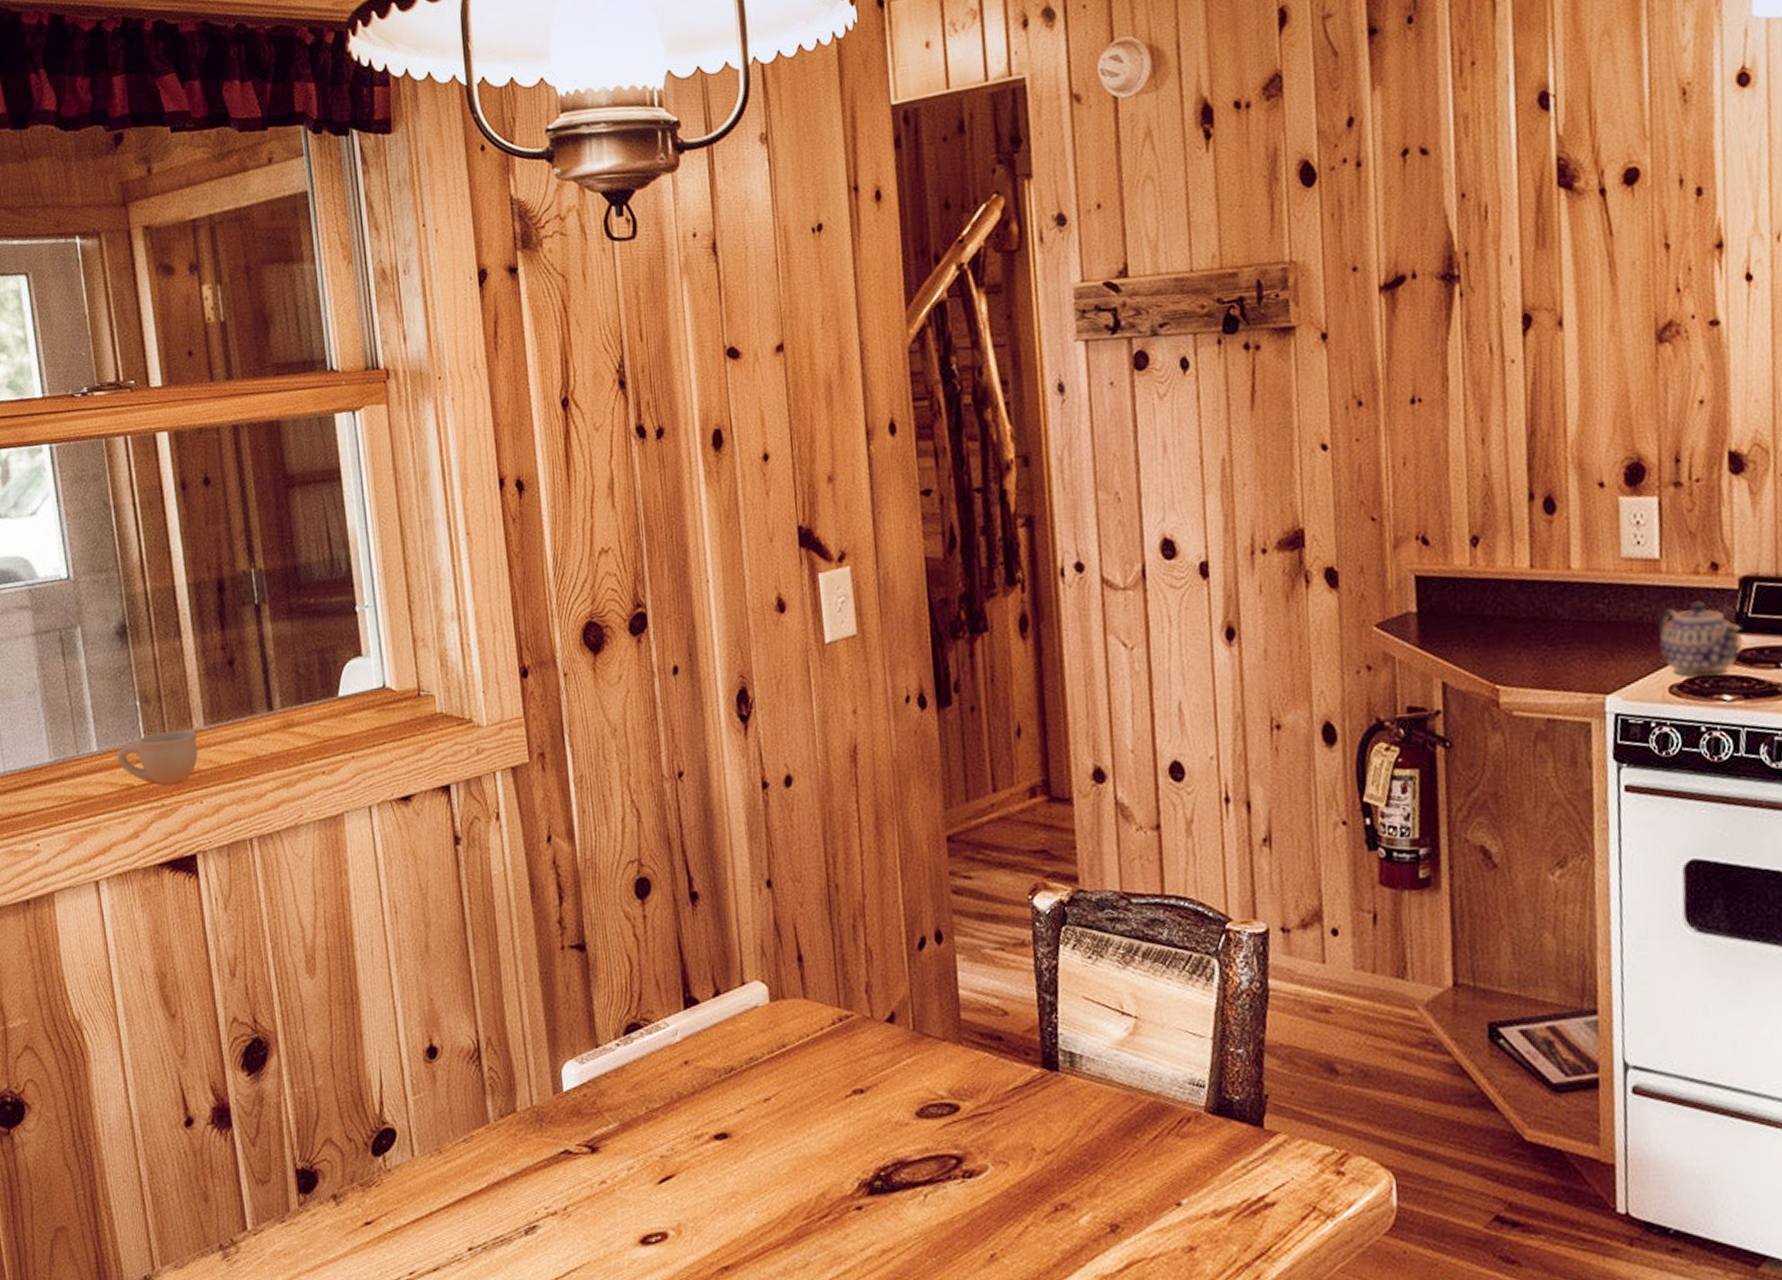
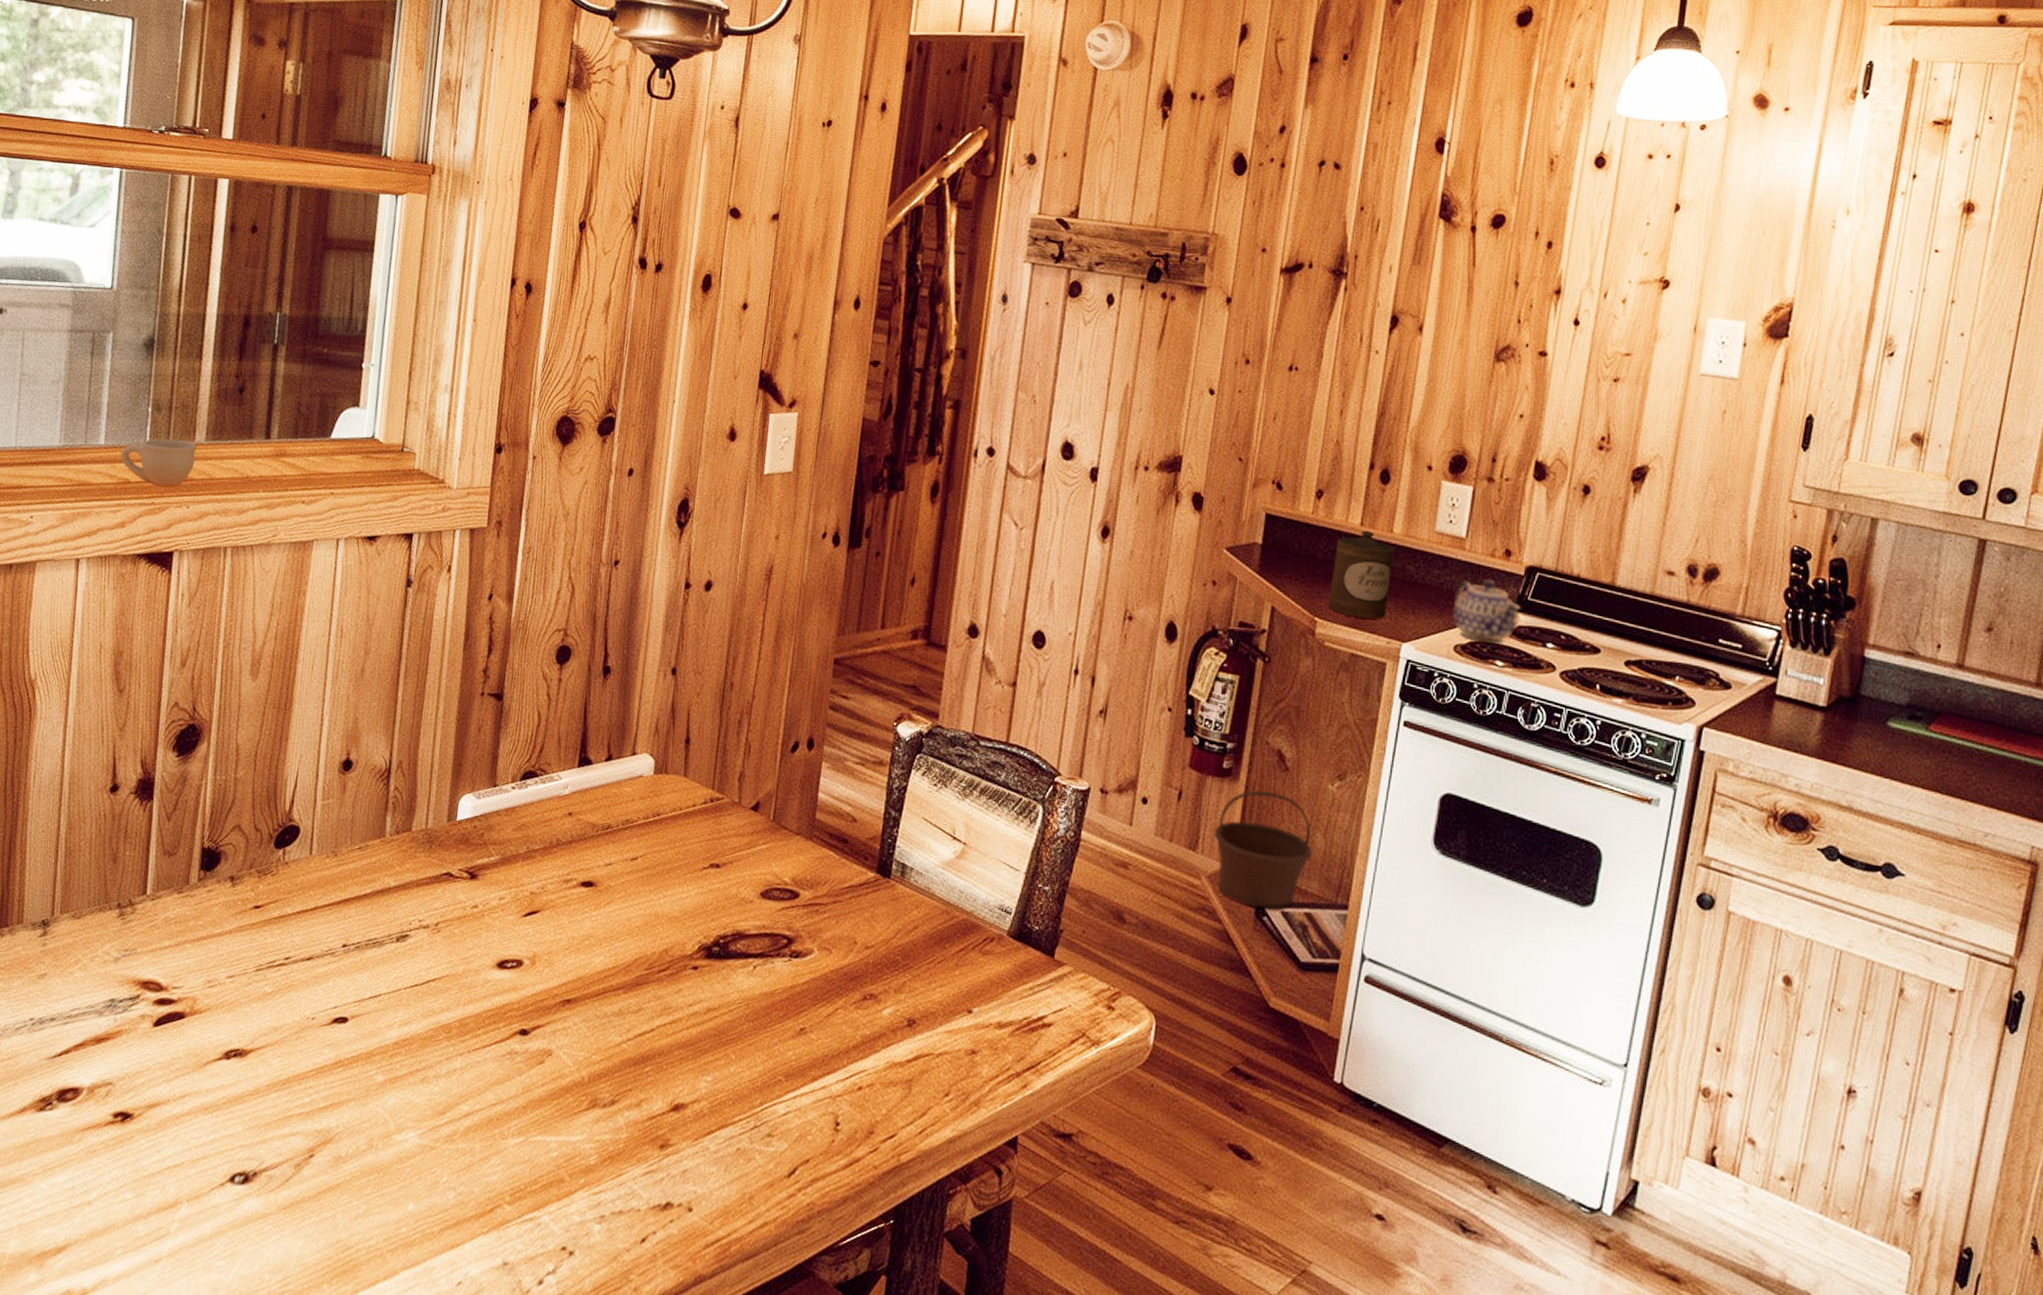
basket: none [1422,895,1543,1031] -> present [1213,790,1312,910]
canister: none [1505,572,1580,677] -> present [1329,530,1395,619]

